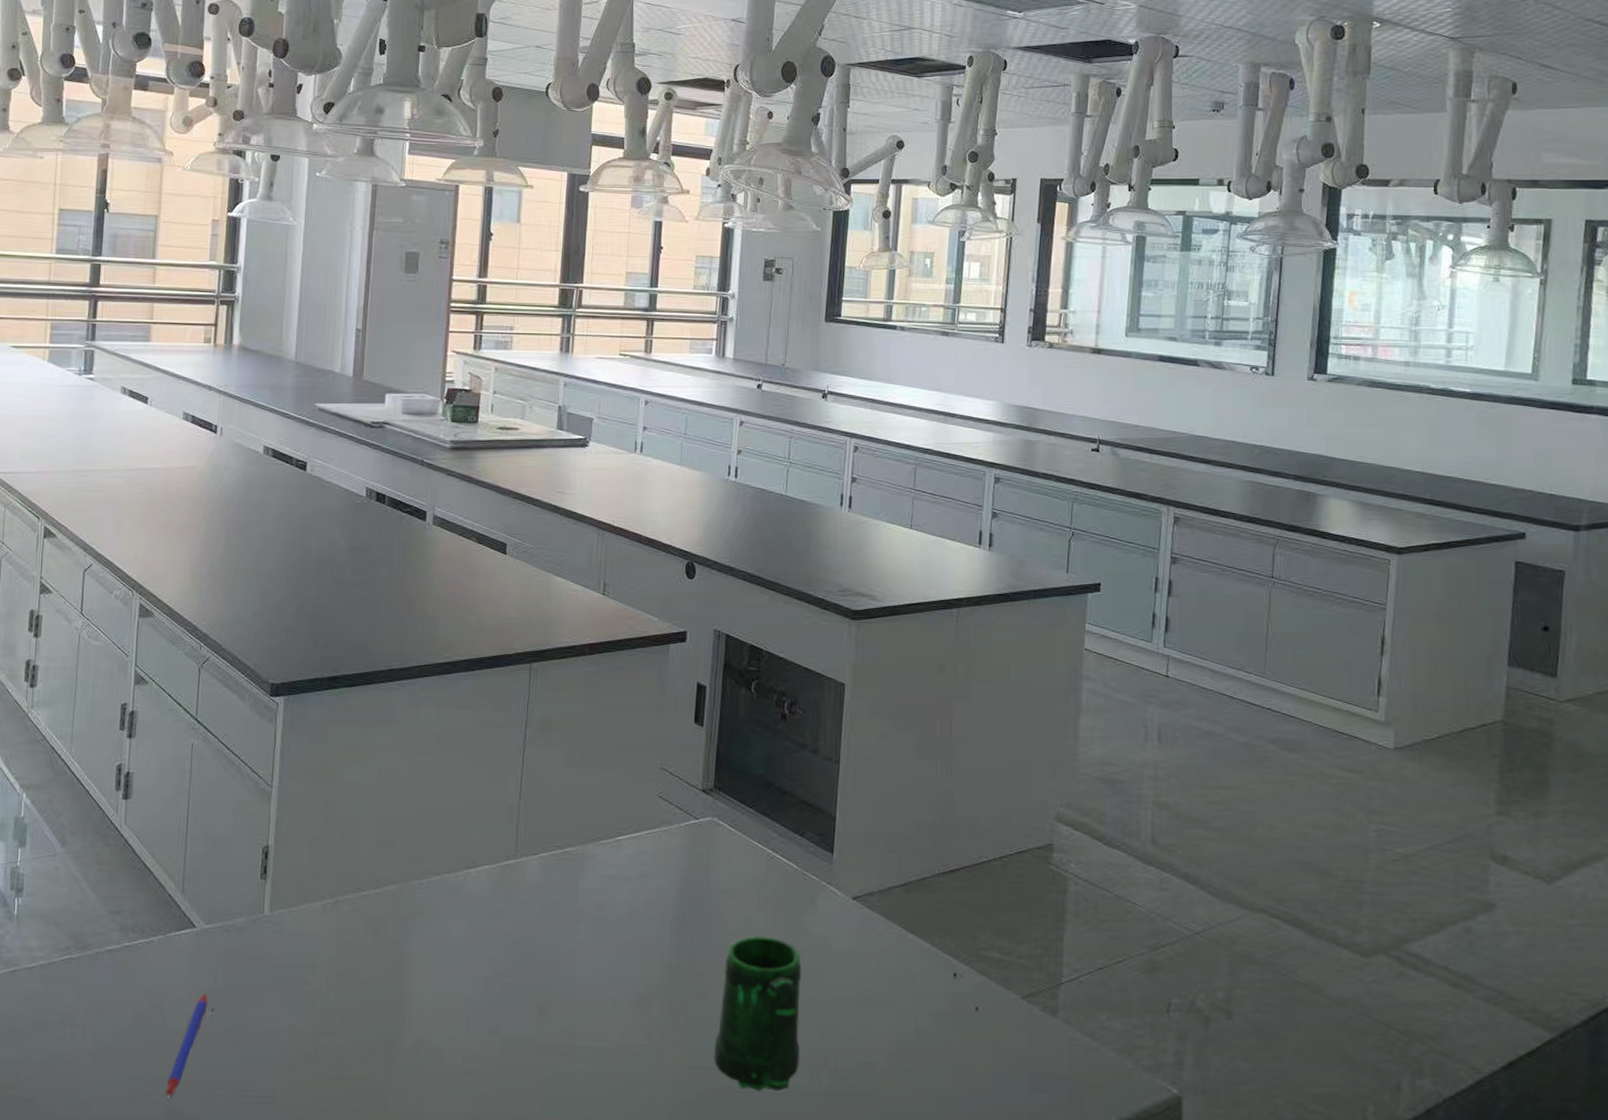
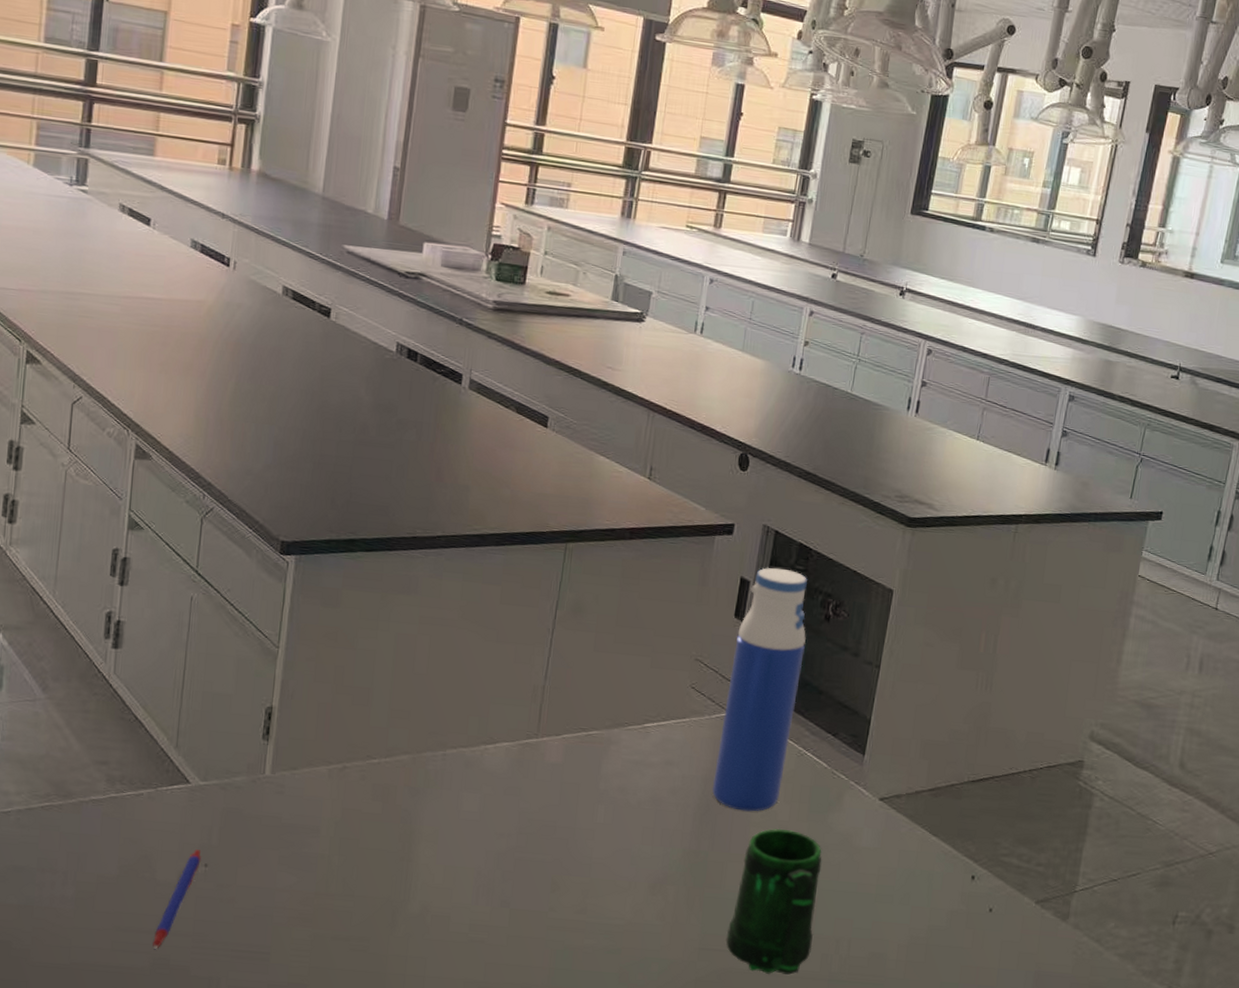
water bottle: none [687,670,765,920] -> present [711,567,807,812]

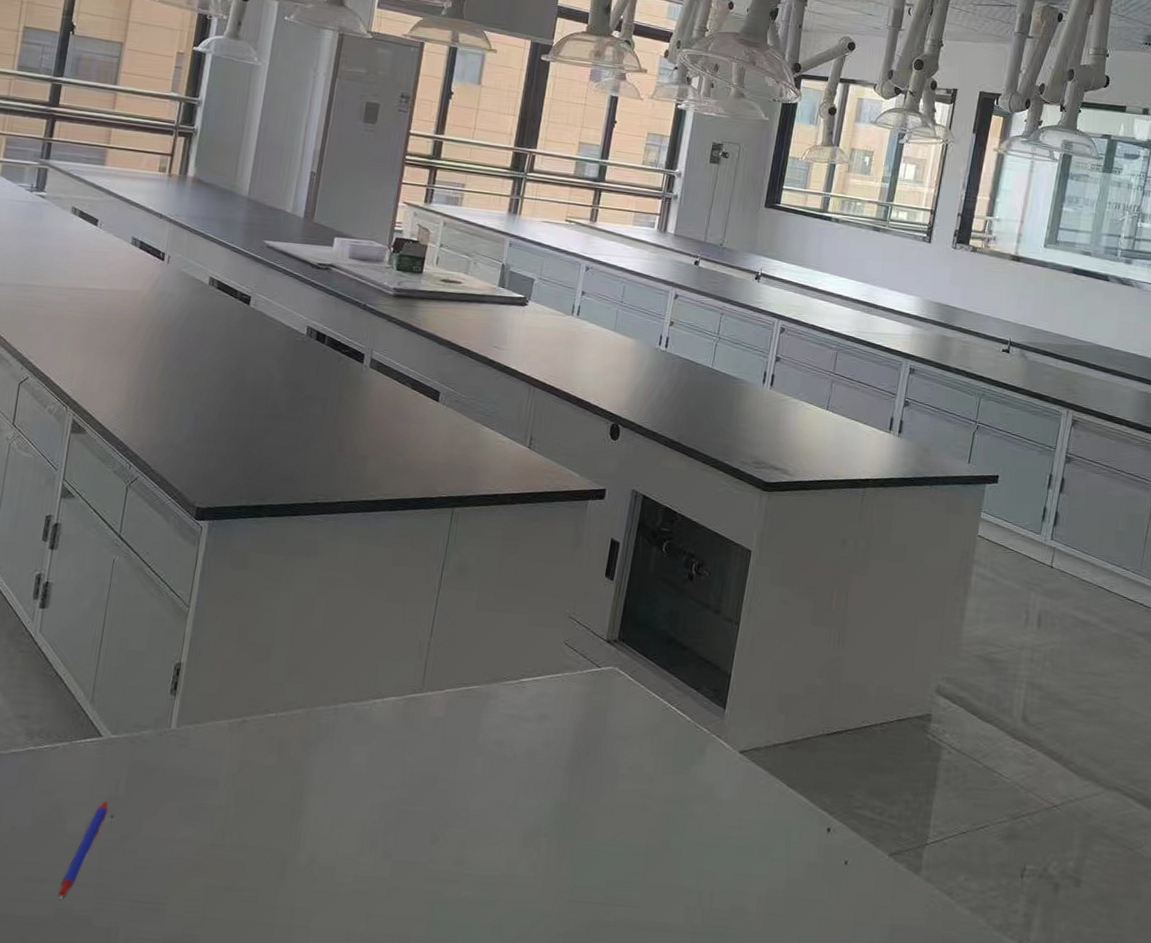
water bottle: present [711,567,807,812] -> none [582,529,672,765]
mug: present [725,828,822,975] -> none [594,781,686,928]

